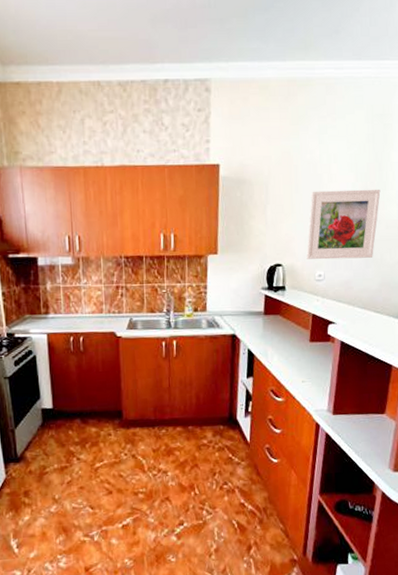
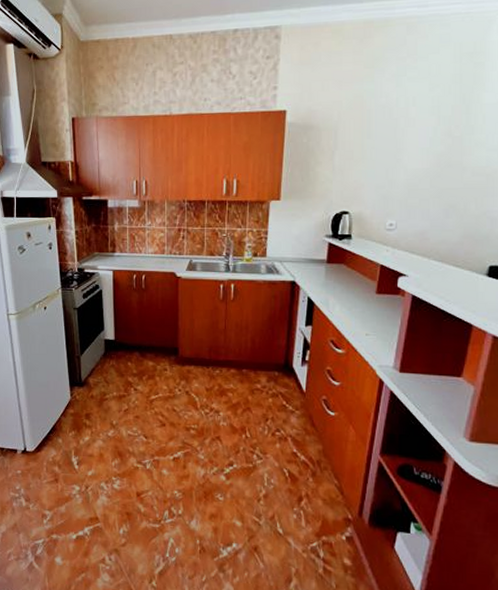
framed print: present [306,189,381,260] -> none [377,133,467,208]

